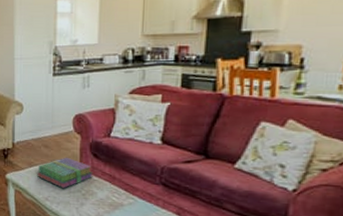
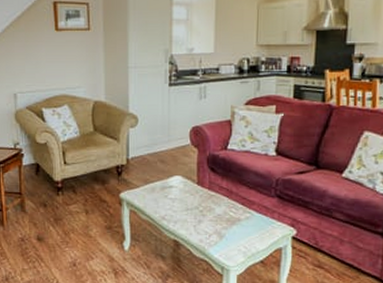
books: present [37,157,93,188] -> none [153,172,211,205]

